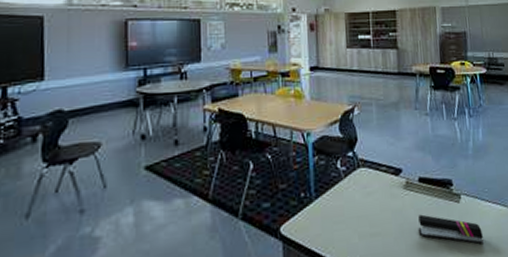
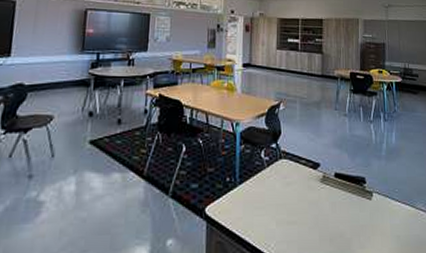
stapler: present [418,214,484,245] -> none [332,208,392,242]

